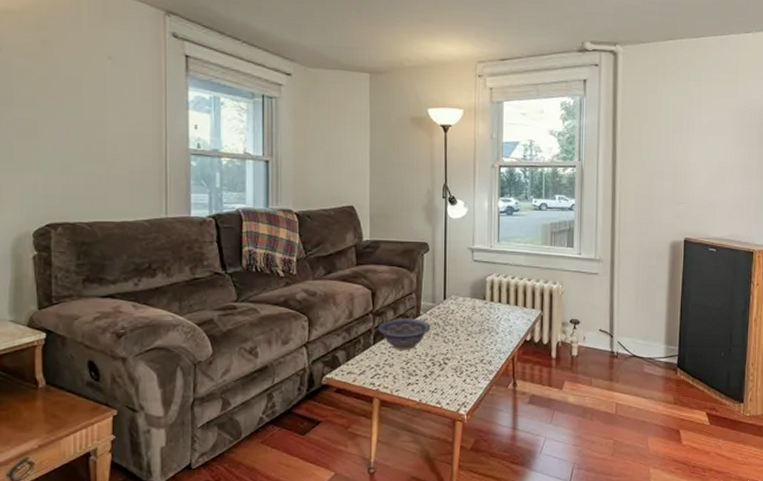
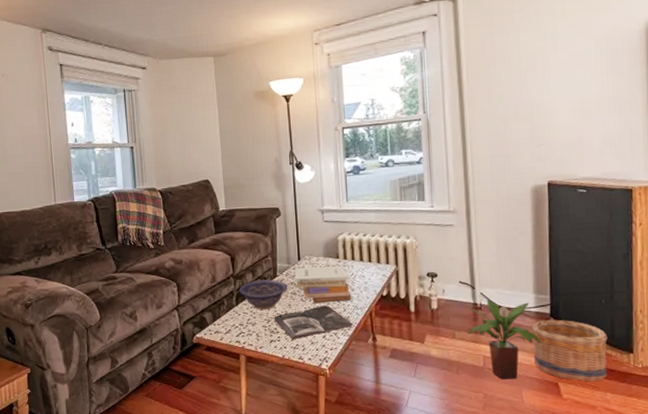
magazine: none [413,348,495,383] -> present [274,305,353,339]
books: none [438,307,495,346] -> present [294,265,351,304]
potted plant: none [604,348,668,427] -> present [468,299,542,380]
basket: none [660,369,724,429] -> present [532,319,608,382]

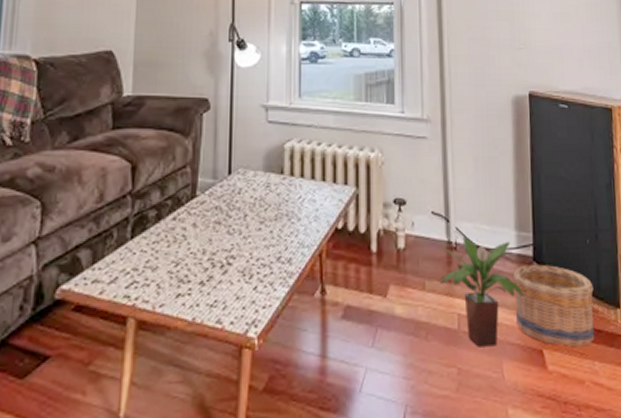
decorative bowl: present [239,279,288,310] -> none [137,201,211,246]
magazine: present [274,305,353,339] -> none [185,241,296,292]
books: present [294,265,351,304] -> none [221,184,296,238]

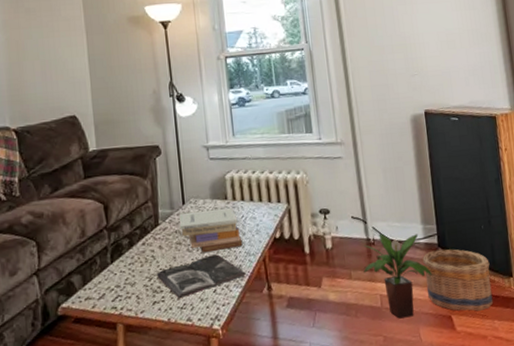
magazine: none [185,241,296,292] -> present [156,254,246,298]
books: none [221,184,296,238] -> present [179,207,243,253]

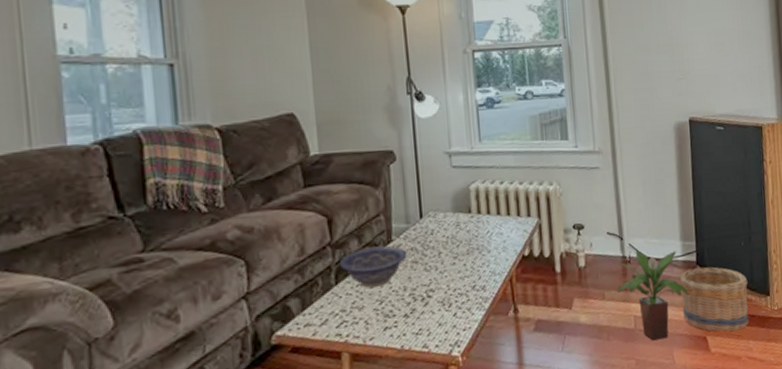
decorative bowl: none [114,229,172,266] -> present [339,245,407,288]
magazine: present [156,254,246,298] -> none [388,274,490,323]
books: present [179,207,243,253] -> none [415,221,488,273]

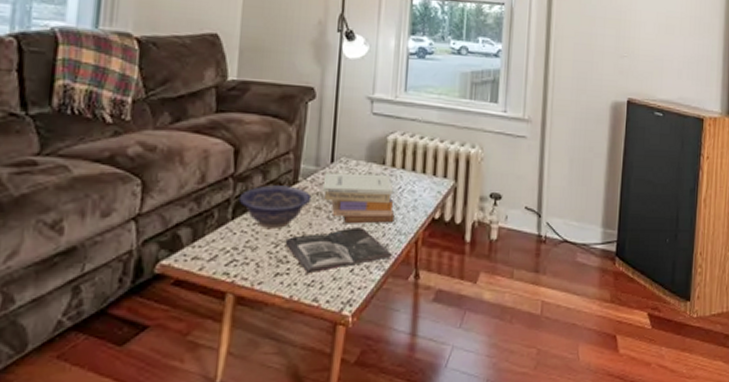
magazine: none [388,274,490,323] -> present [285,227,392,273]
books: none [415,221,488,273] -> present [322,172,395,224]
potted plant: present [617,250,690,341] -> none [528,231,604,331]
basket: present [680,267,749,332] -> none [594,259,668,334]

